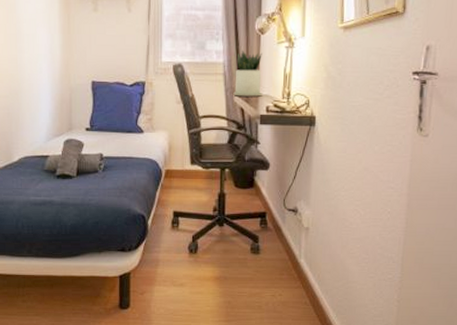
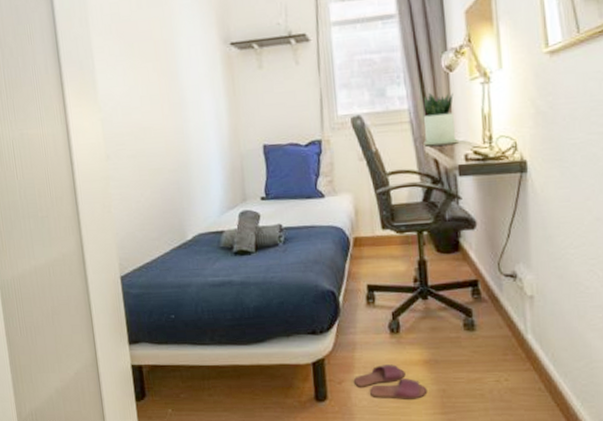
slippers: none [154,279,216,309] -> present [353,364,427,399]

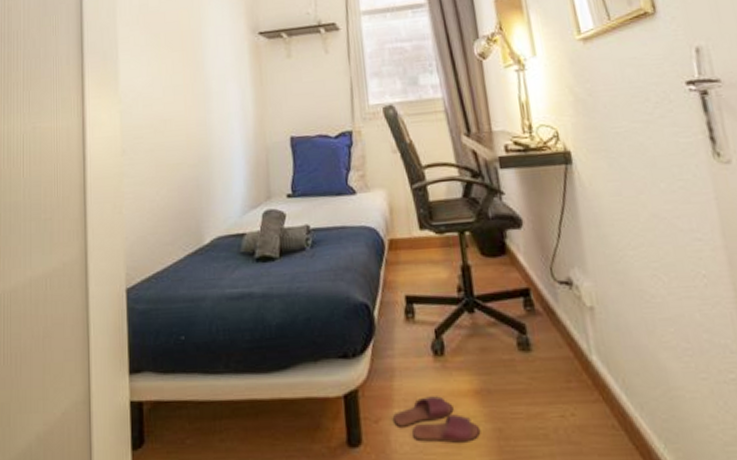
planter: present [422,92,460,146] -> none [457,80,498,137]

